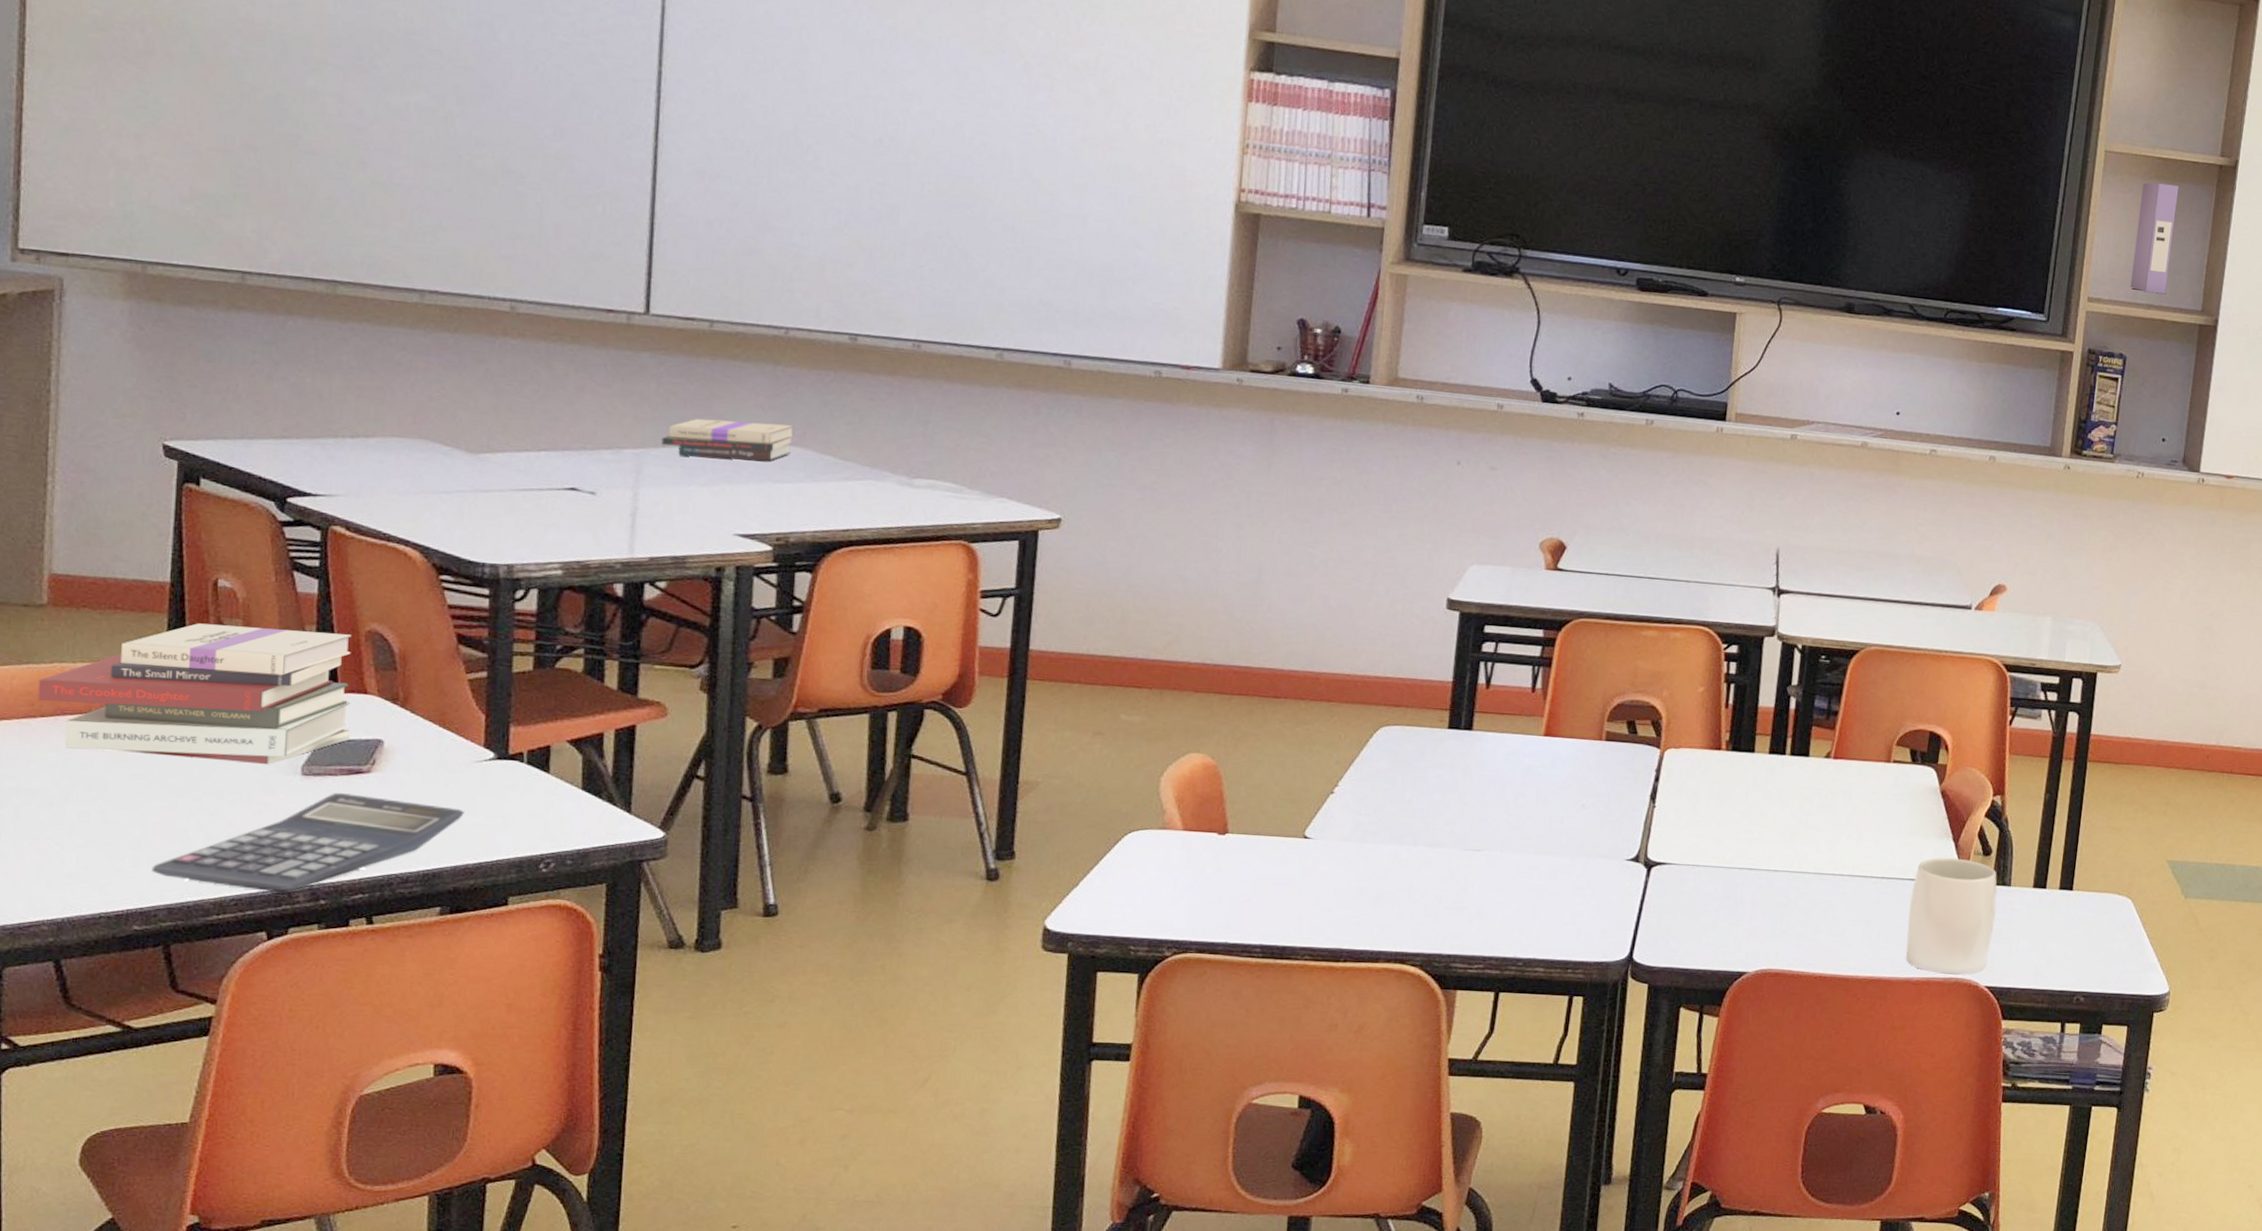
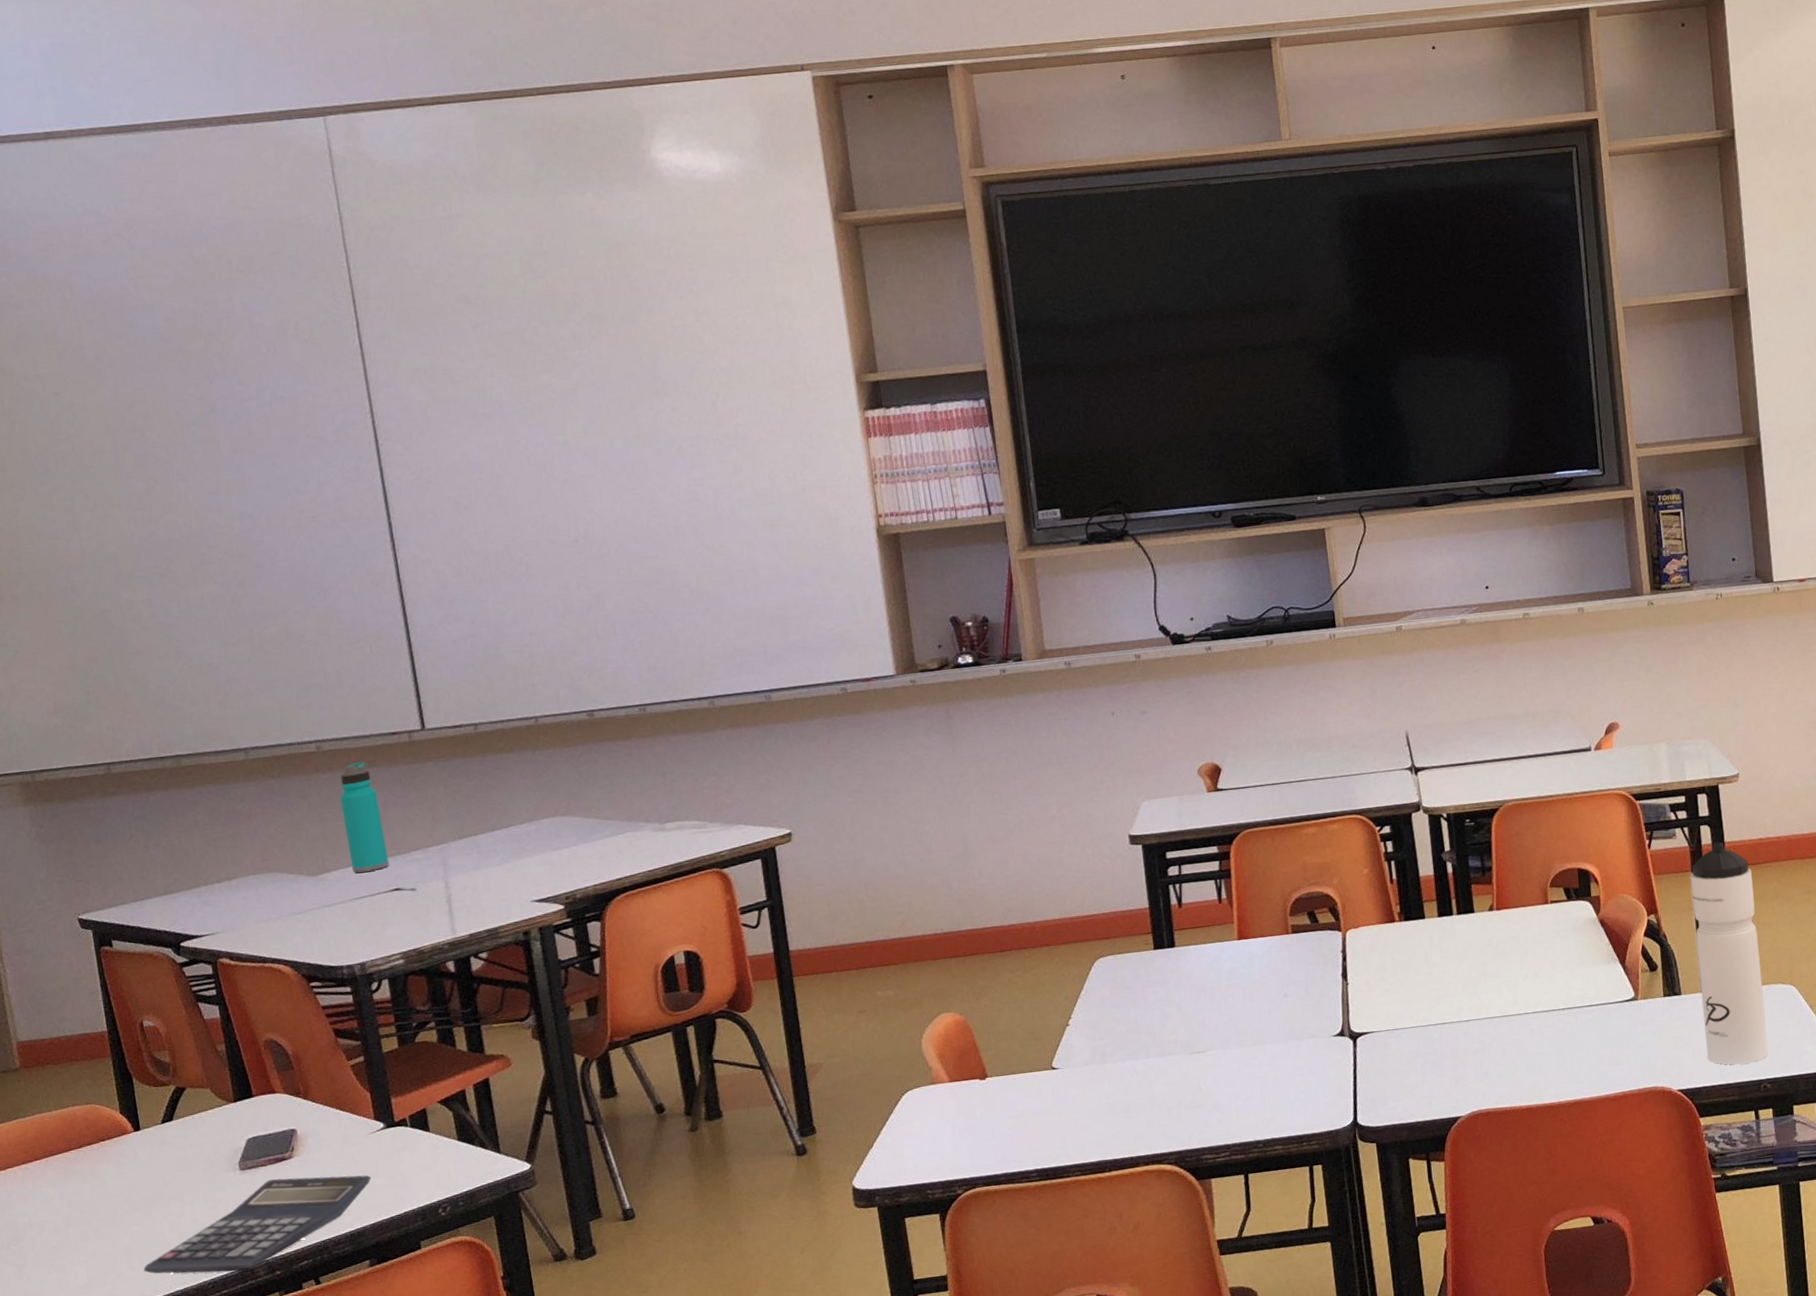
books: present [37,623,352,765] -> none [27,1046,270,1183]
water bottle: none [523,334,574,463] -> present [339,761,390,873]
books: present [661,418,794,461] -> none [457,799,562,843]
mug: present [1906,858,1997,976] -> none [1592,978,1676,1087]
water bottle: none [2023,732,2112,972] -> present [1690,841,1769,1065]
binder: present [2130,182,2179,295] -> none [1663,324,1707,429]

